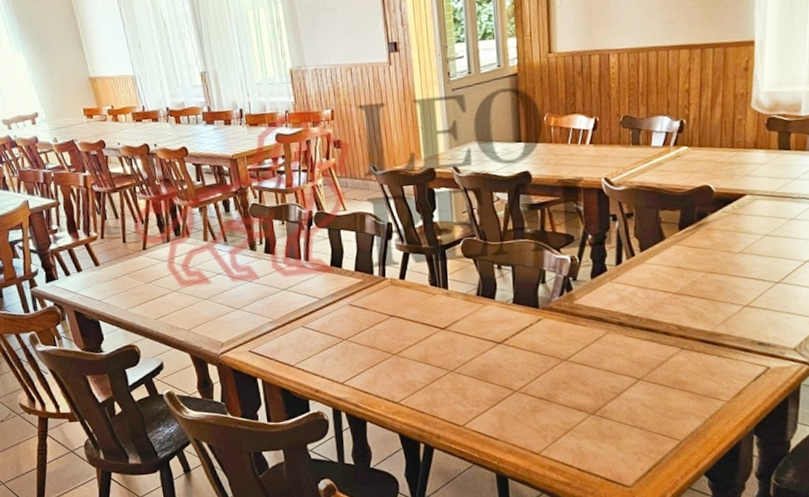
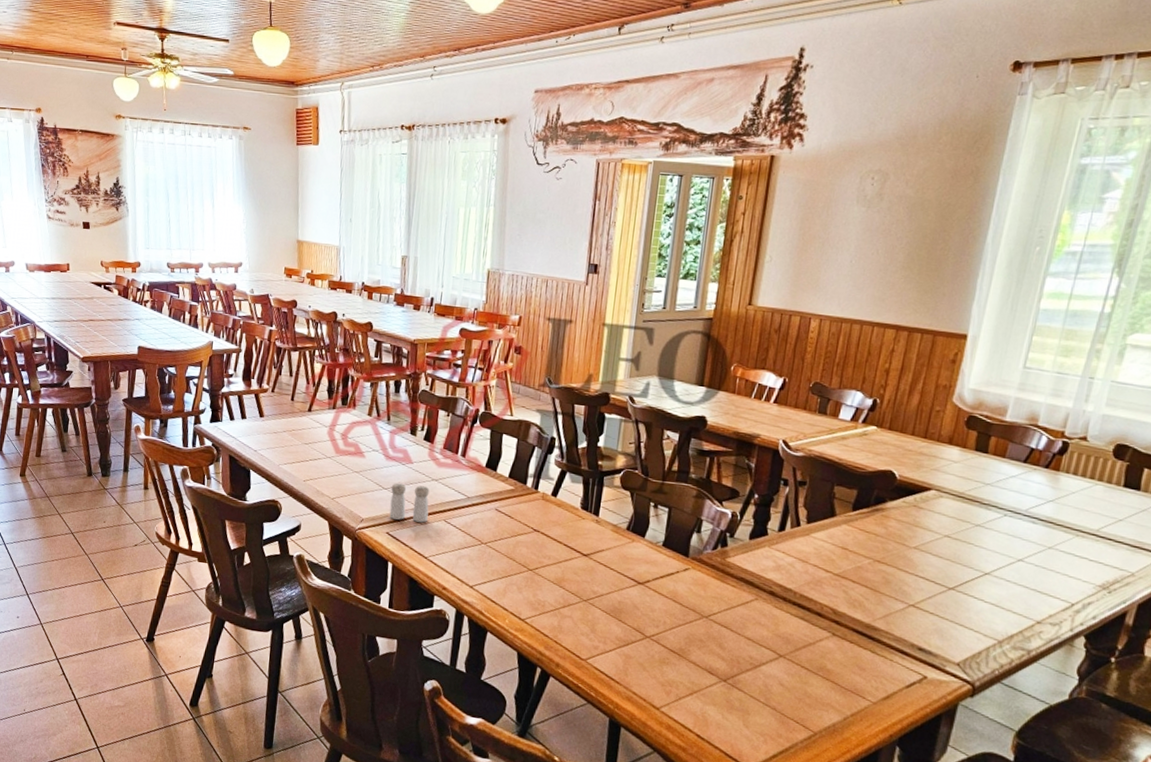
salt and pepper shaker: none [243,298,286,337] -> present [389,483,430,523]

